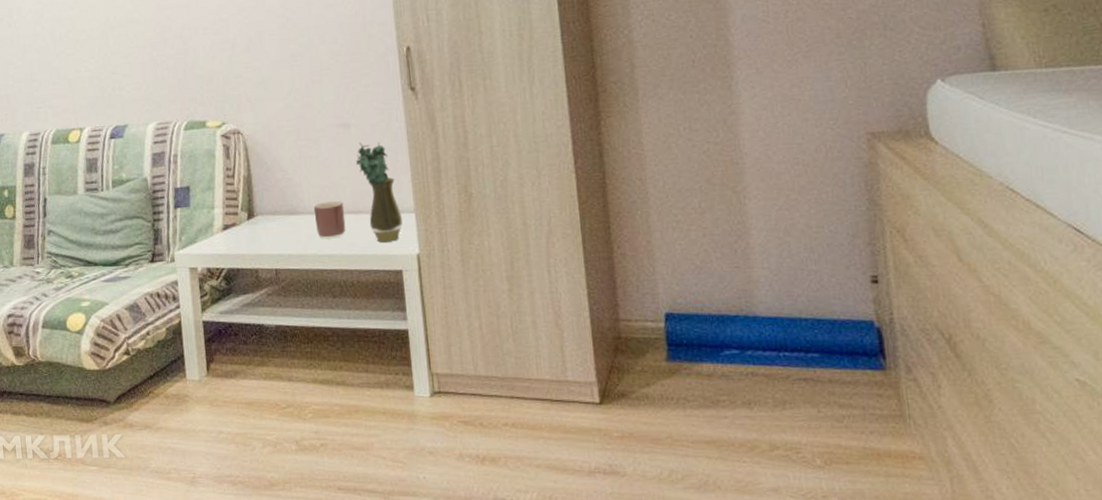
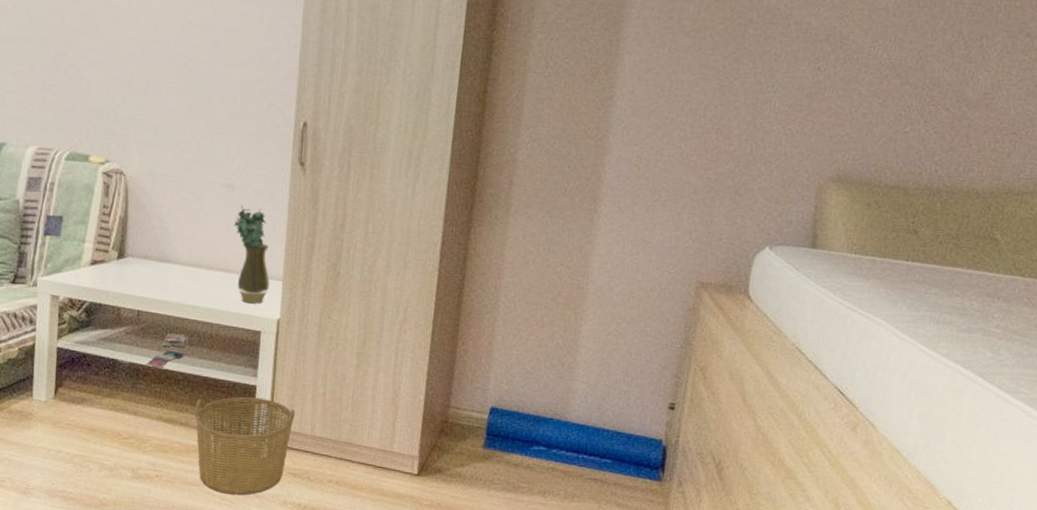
magazine: none [292,286,331,326] -> present [146,333,189,368]
mug: present [313,201,346,239] -> none [184,255,216,292]
basket: none [349,342,454,455] -> present [194,396,296,495]

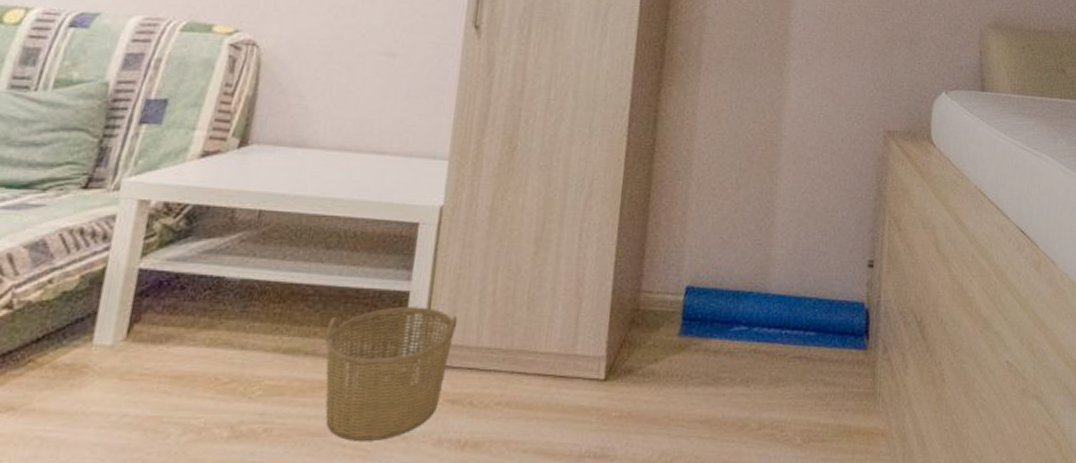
magazine: present [146,333,189,368] -> none [264,235,326,282]
vase: present [234,205,270,304] -> none [392,75,434,190]

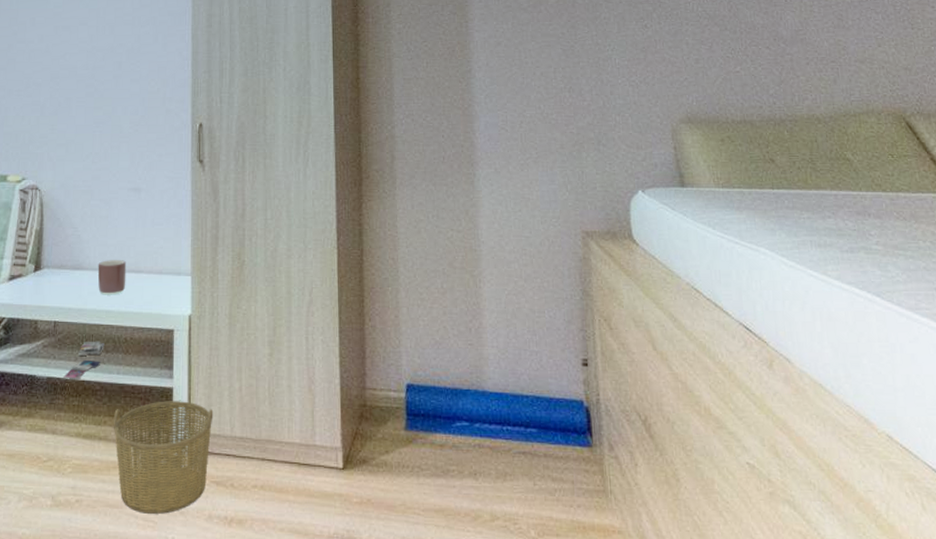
magazine: none [264,235,326,282] -> present [63,341,105,379]
mug: none [325,137,367,180] -> present [97,260,127,295]

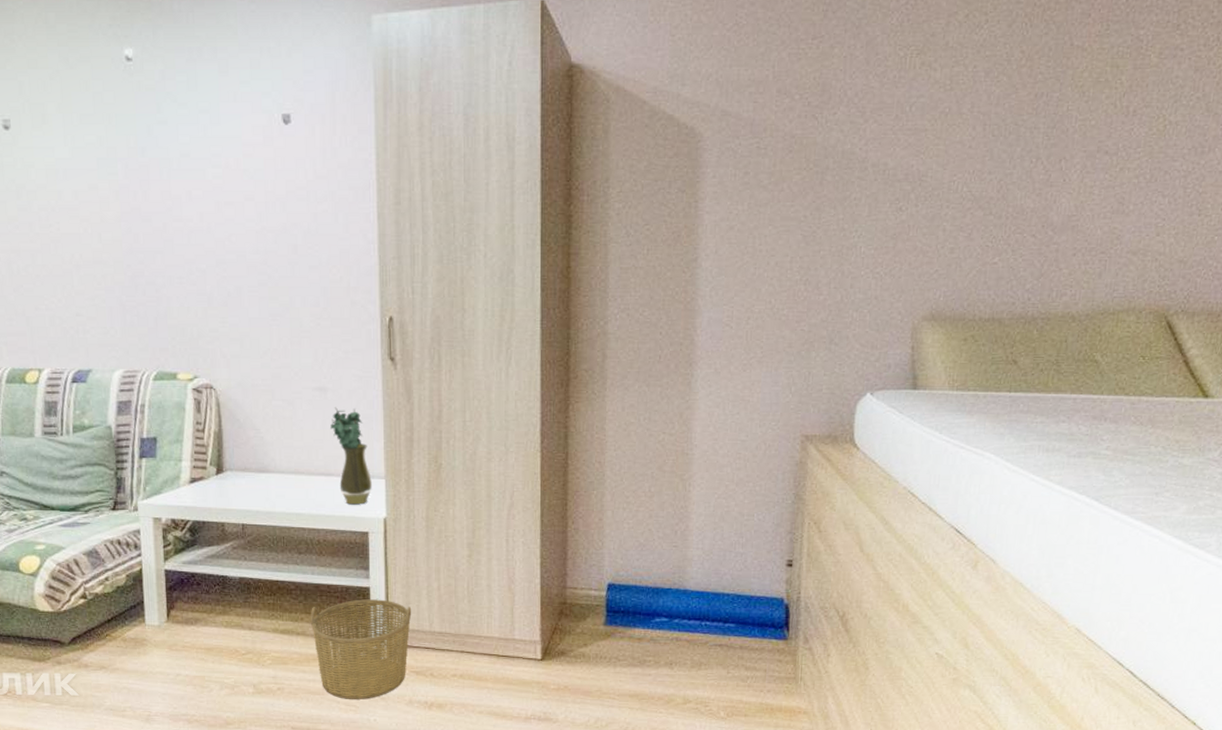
magazine: present [63,341,105,379] -> none [256,543,297,579]
mug: present [97,260,127,295] -> none [284,463,316,498]
vase: none [143,206,179,302] -> present [330,407,372,505]

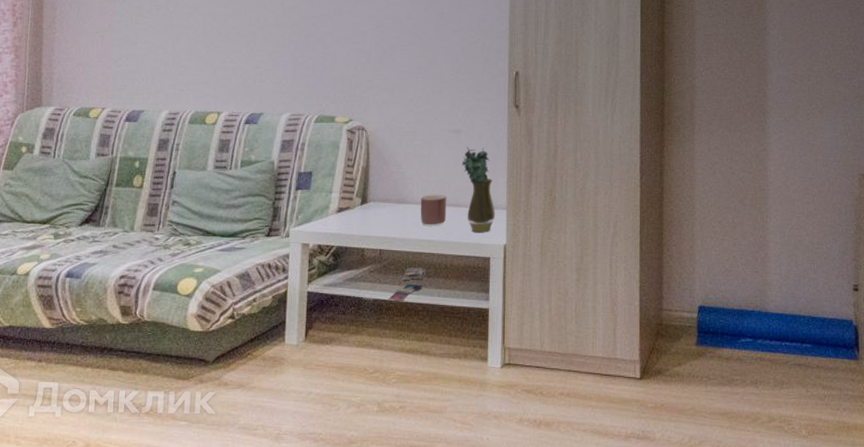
magazine: none [256,543,297,579] -> present [388,267,426,301]
mug: none [284,463,316,498] -> present [420,195,447,227]
basket: present [310,599,412,699] -> none [434,320,525,418]

